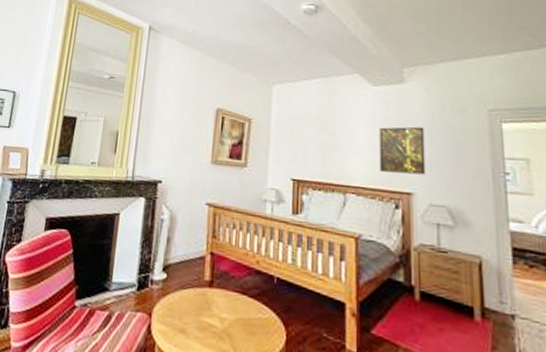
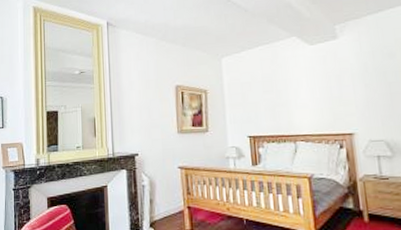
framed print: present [379,126,426,175] -> none [319,75,364,119]

